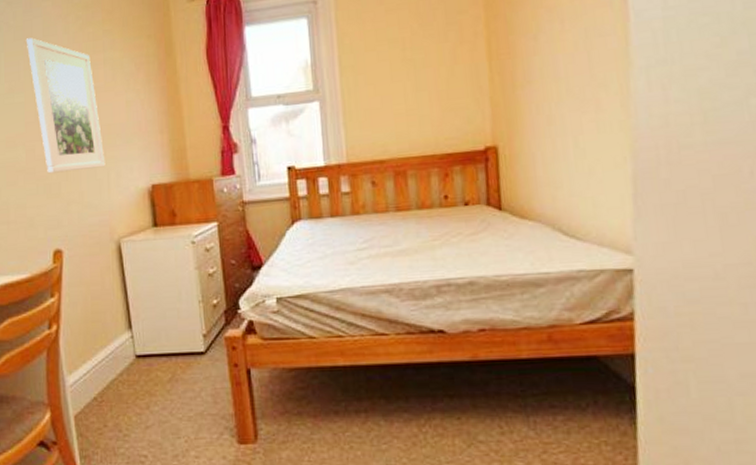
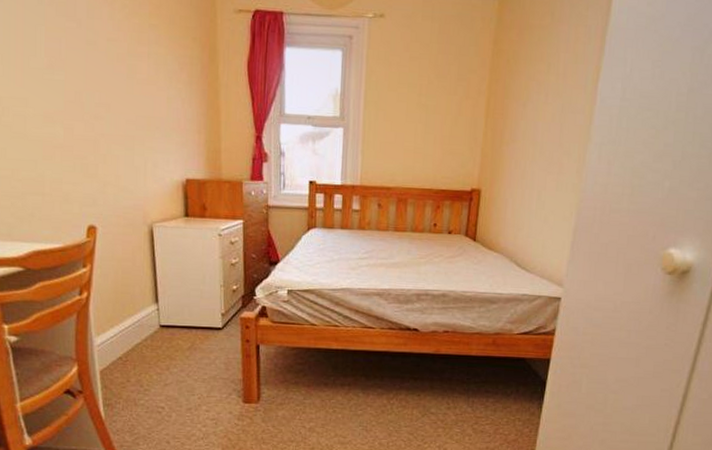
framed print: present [25,38,106,174] -> none [68,16,144,156]

